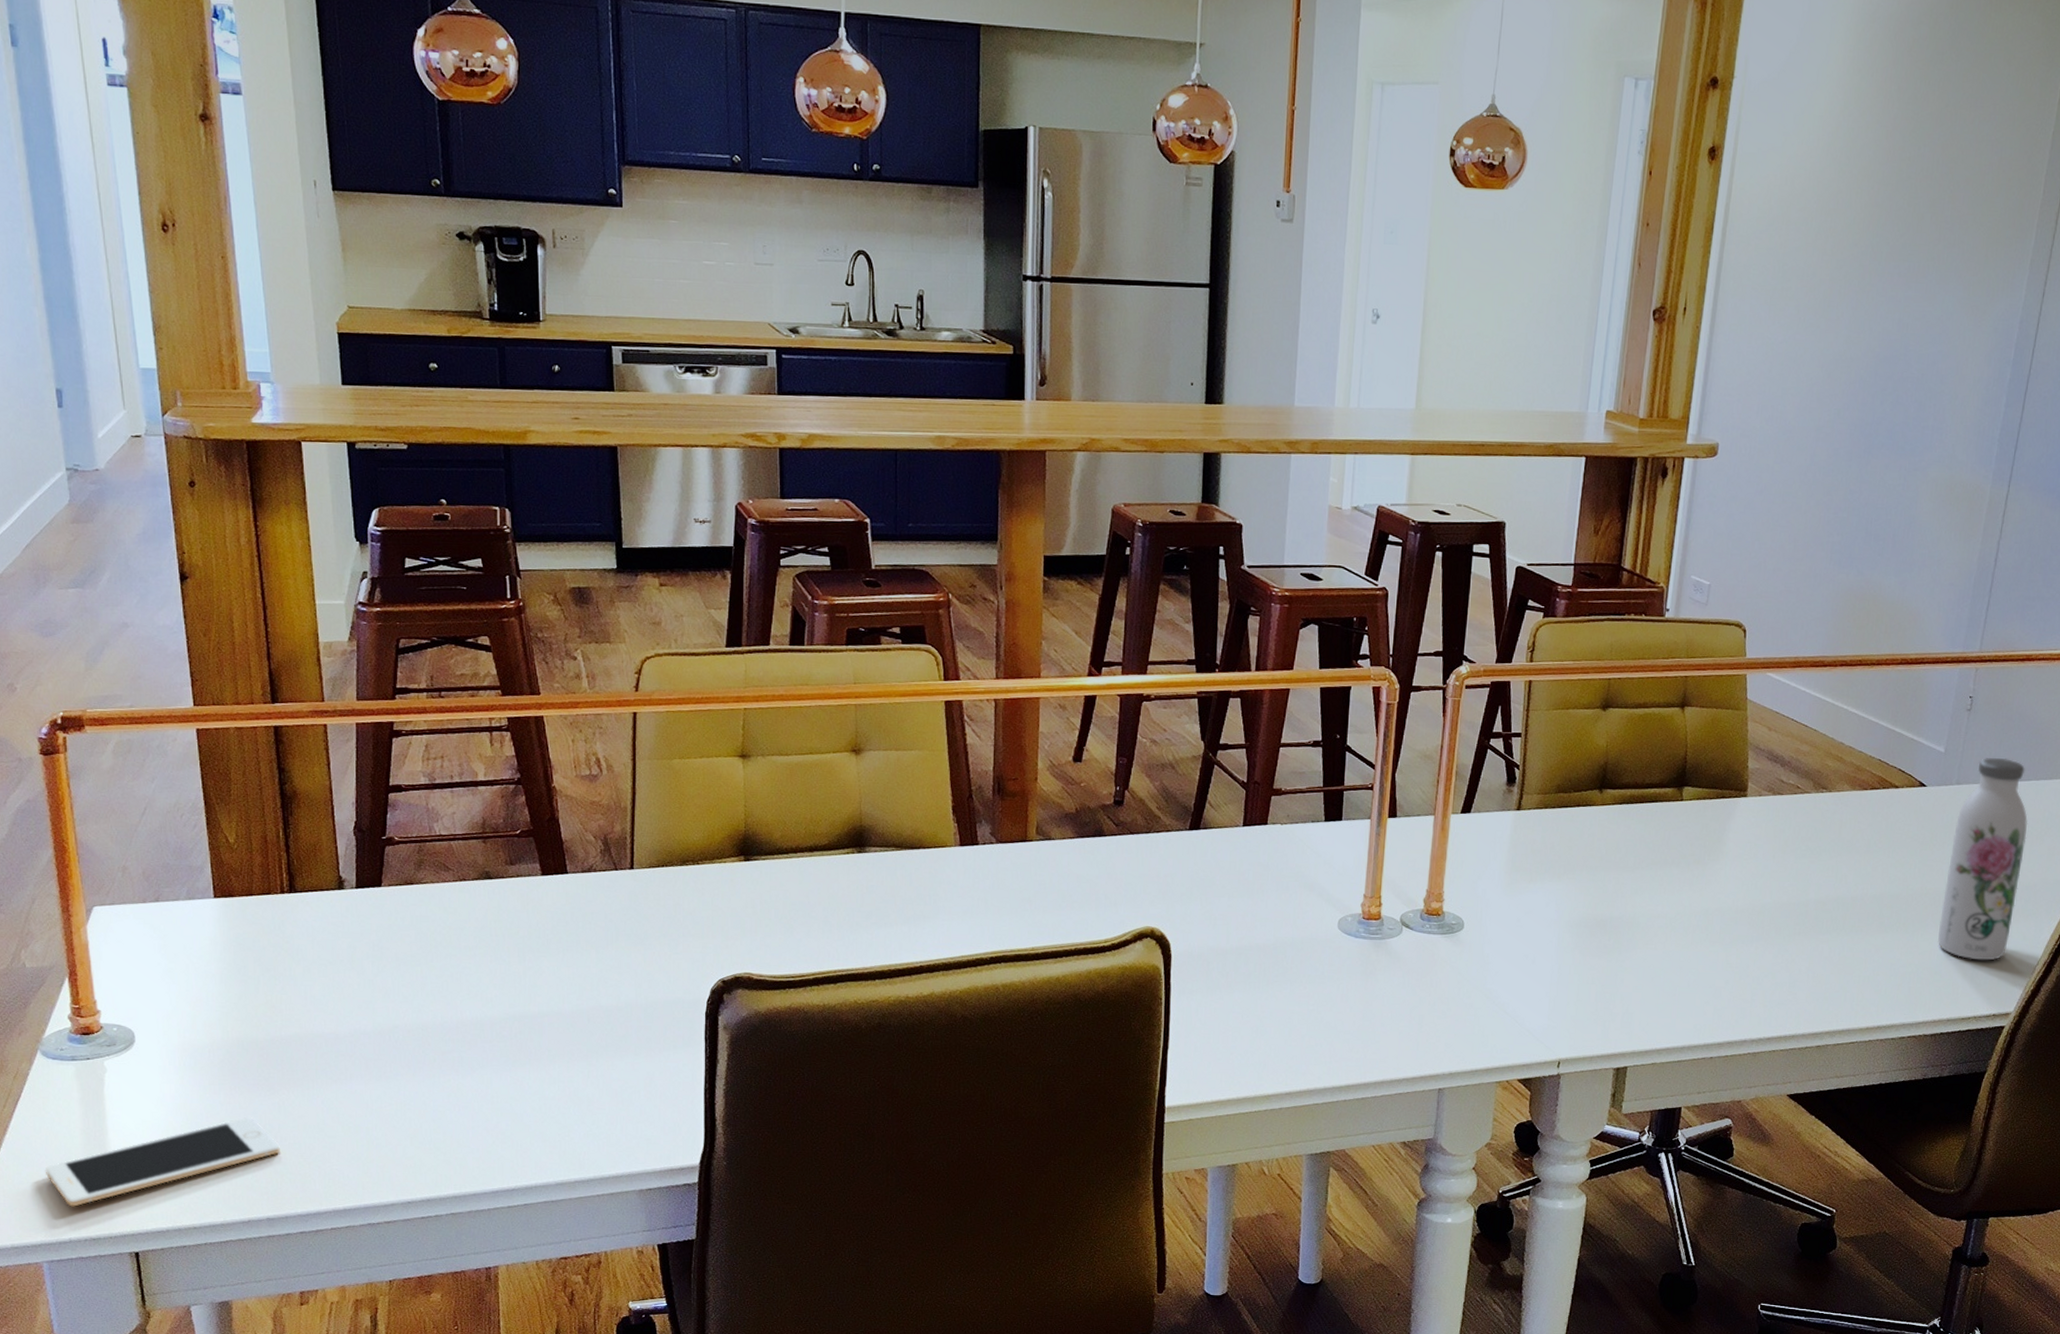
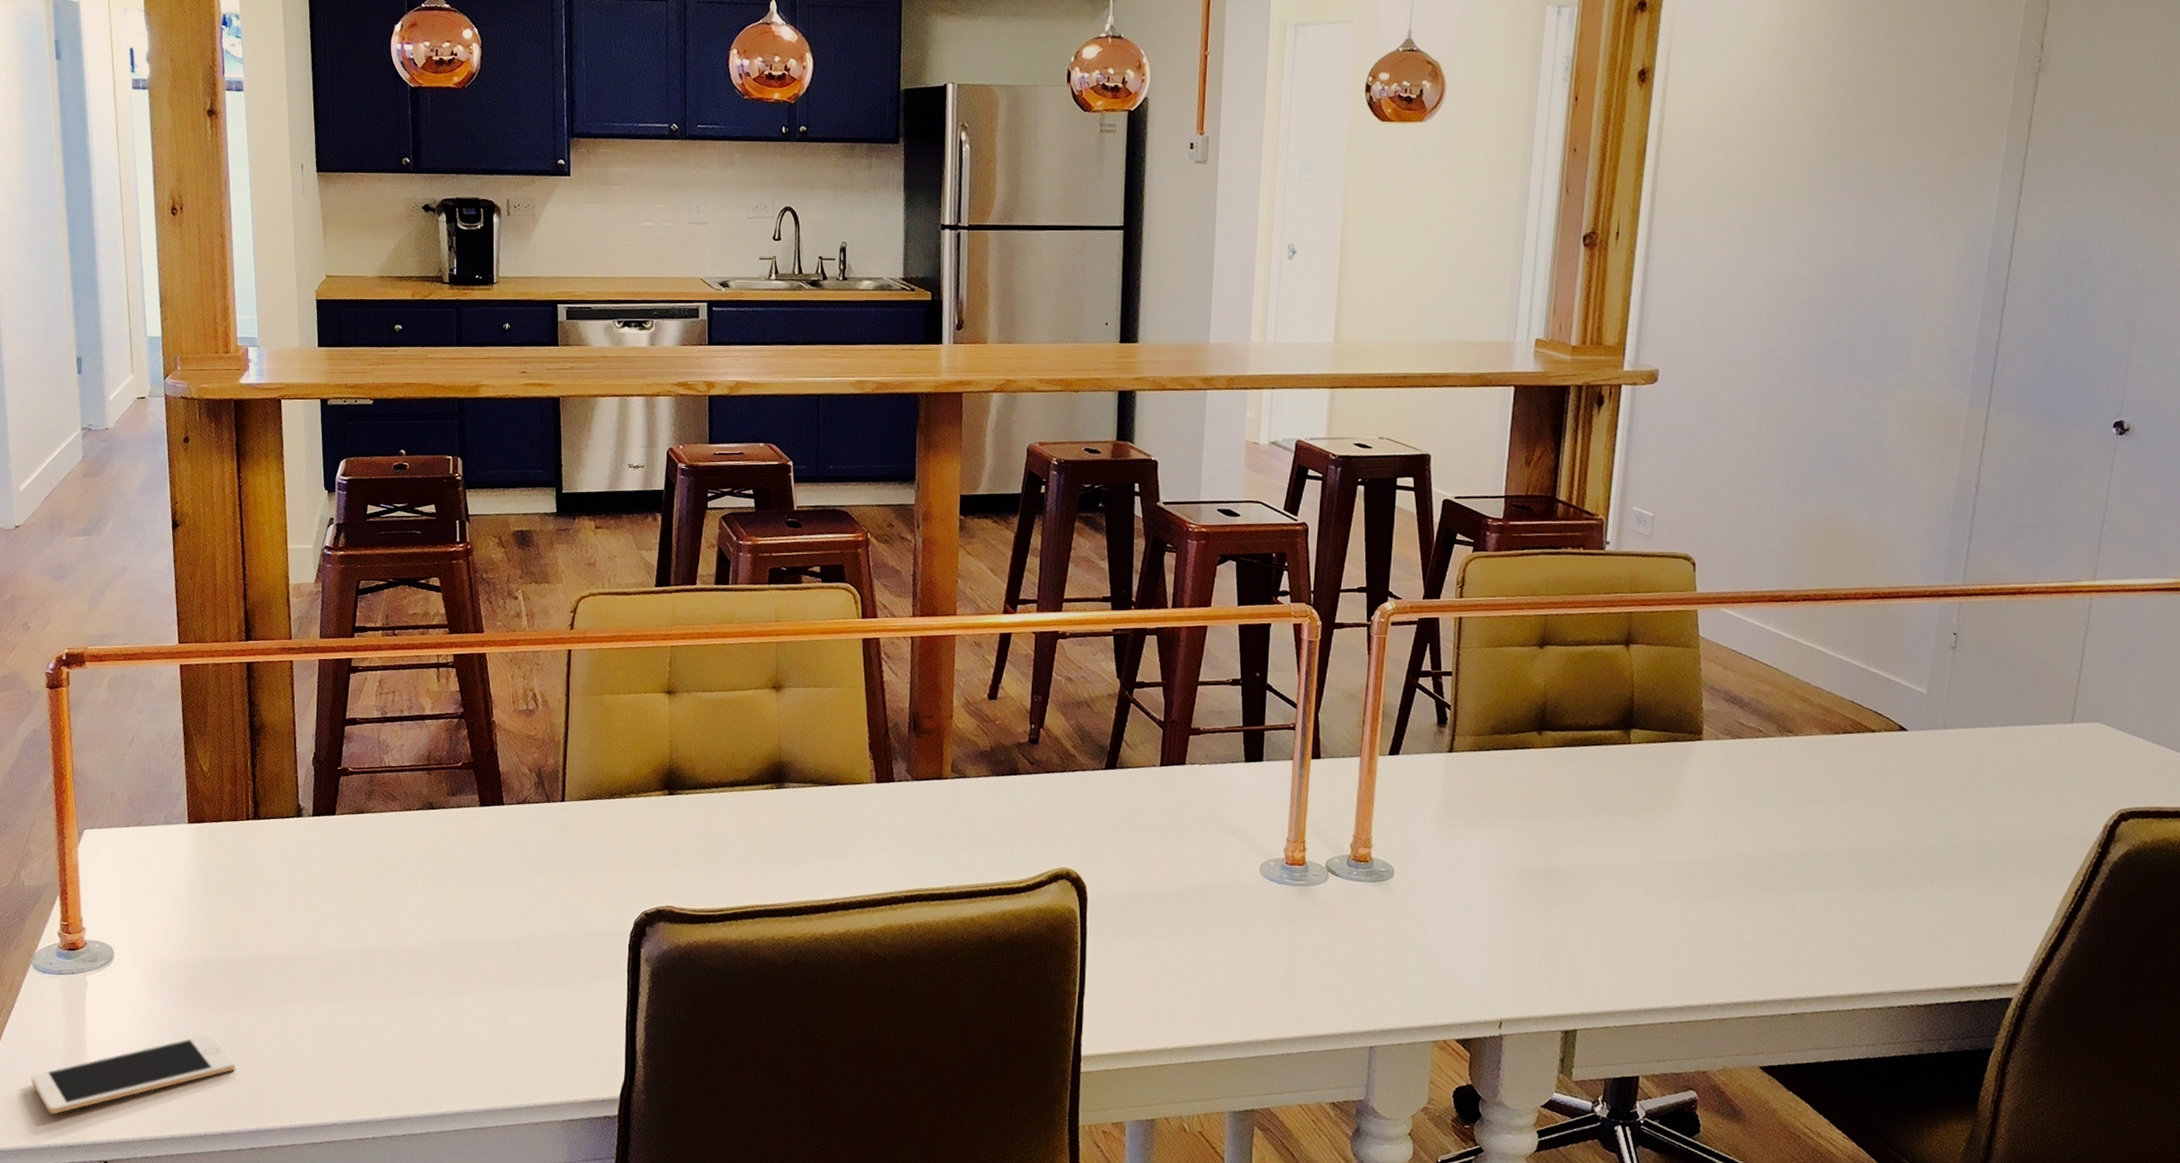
water bottle: present [1938,758,2028,961] -> none [1928,700,2029,924]

